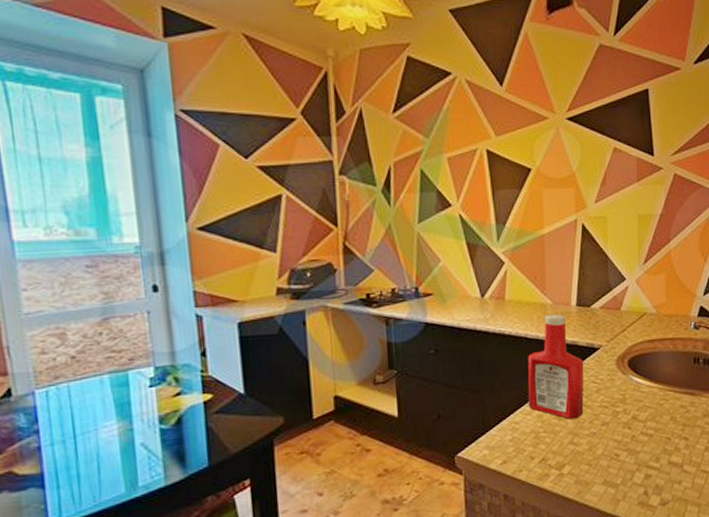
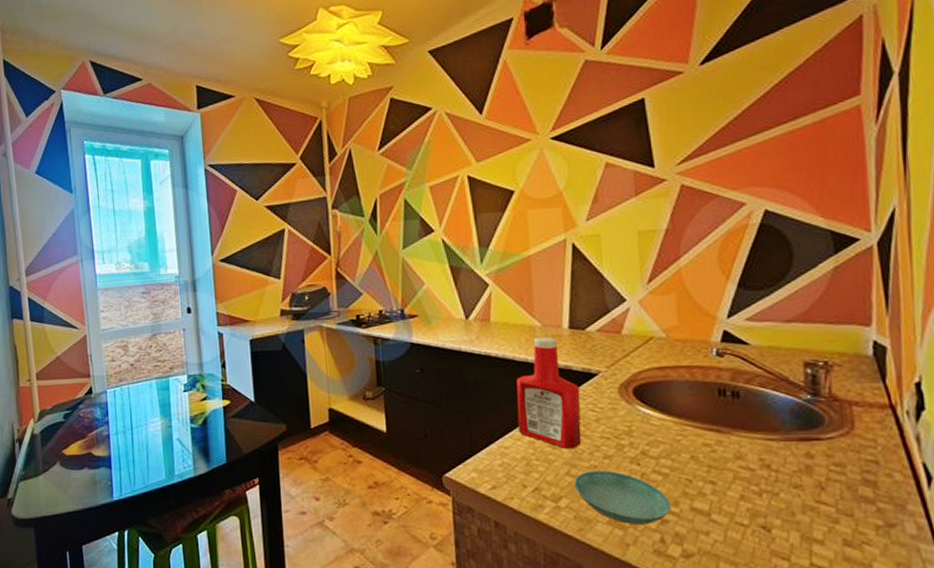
saucer: none [576,436,653,483] -> present [574,470,671,525]

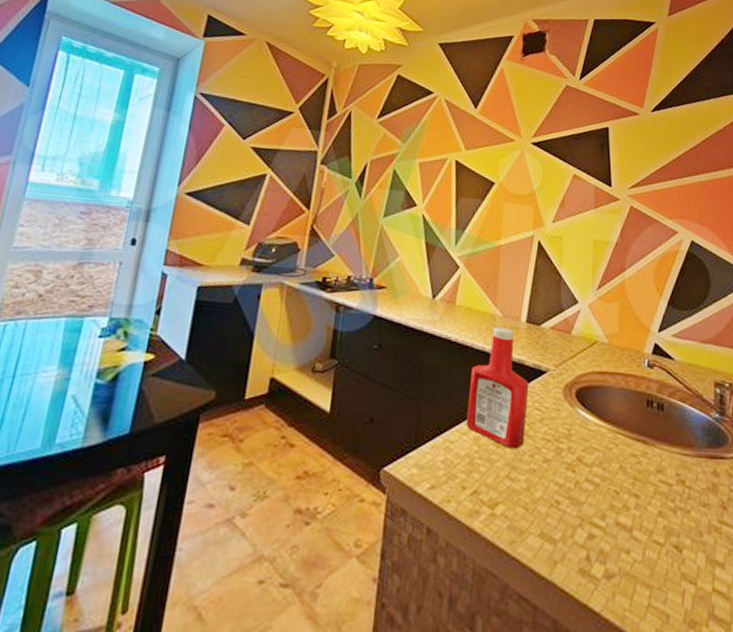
saucer: present [574,470,671,525] -> none [512,474,598,540]

